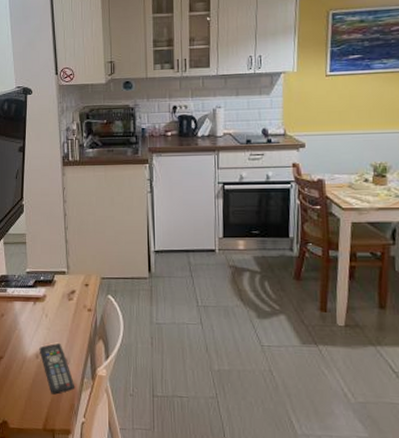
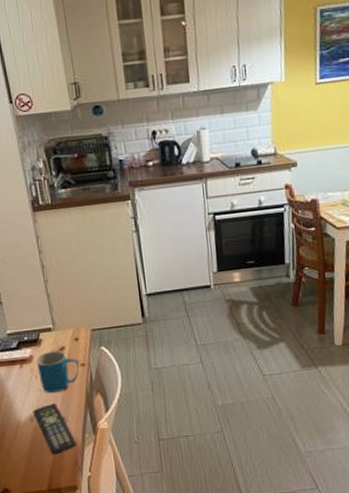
mug: none [49,293,86,333] -> present [37,350,80,393]

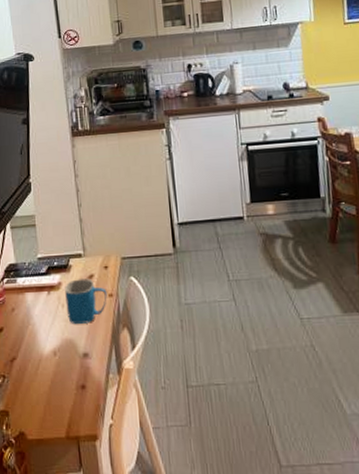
remote control: present [32,402,77,455] -> none [56,335,100,396]

